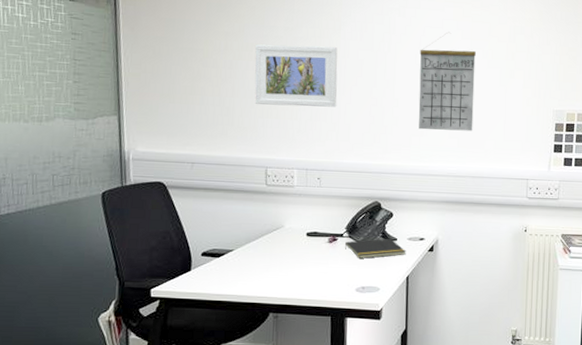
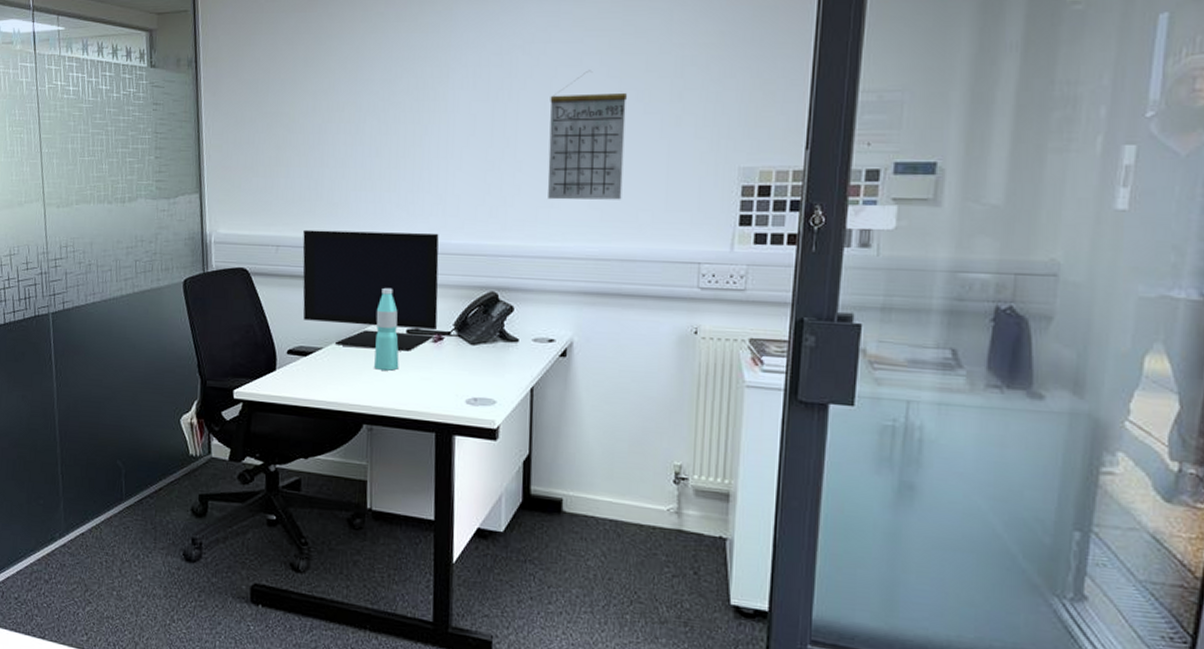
monitor: none [215,149,334,251] -> present [302,229,439,351]
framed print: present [254,44,338,107] -> none [346,100,445,176]
water bottle: none [279,198,301,267] -> present [374,287,399,371]
notepad: present [344,238,406,259] -> none [452,338,531,363]

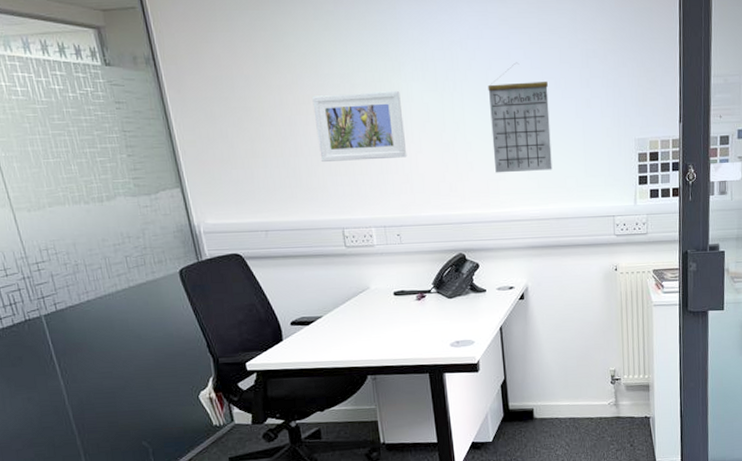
monitor: present [302,229,439,351] -> none [289,208,419,313]
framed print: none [346,100,445,176] -> present [312,91,407,162]
water bottle: present [374,287,399,371] -> none [365,258,391,329]

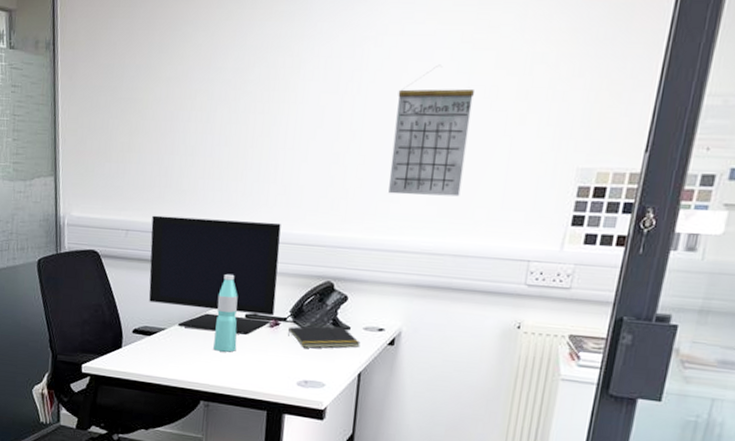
monitor: none [289,208,419,313] -> present [149,215,281,335]
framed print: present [312,91,407,162] -> none [195,90,295,166]
water bottle: none [365,258,391,329] -> present [213,273,238,352]
notepad: none [433,290,497,313] -> present [287,326,361,349]

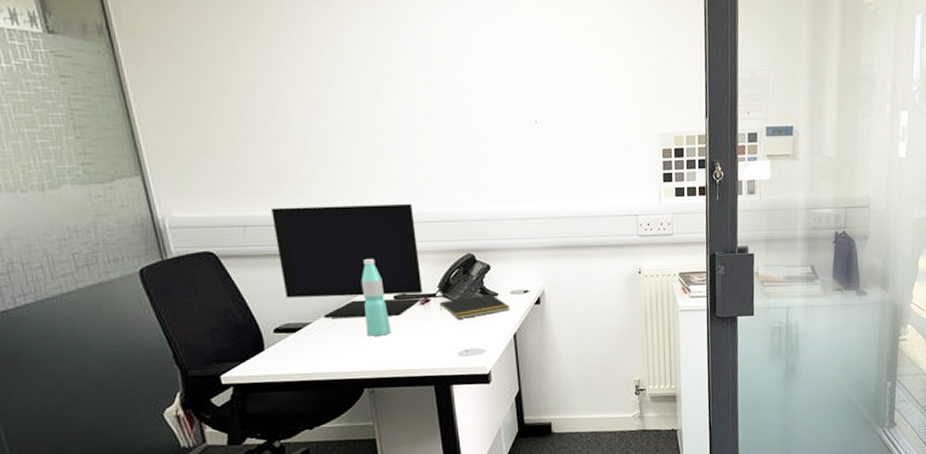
calendar: present [388,64,474,197] -> none [498,47,570,167]

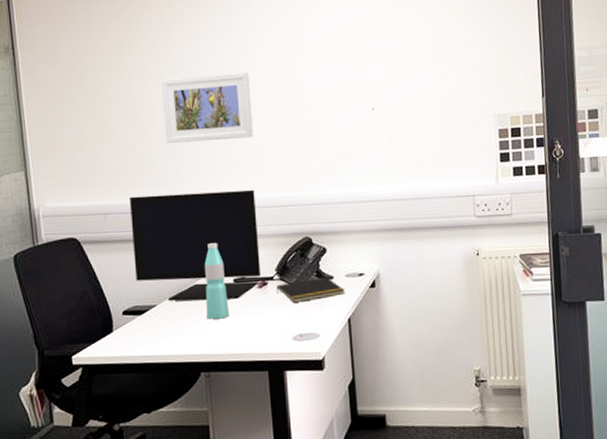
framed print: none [299,74,409,150] -> present [162,72,254,143]

